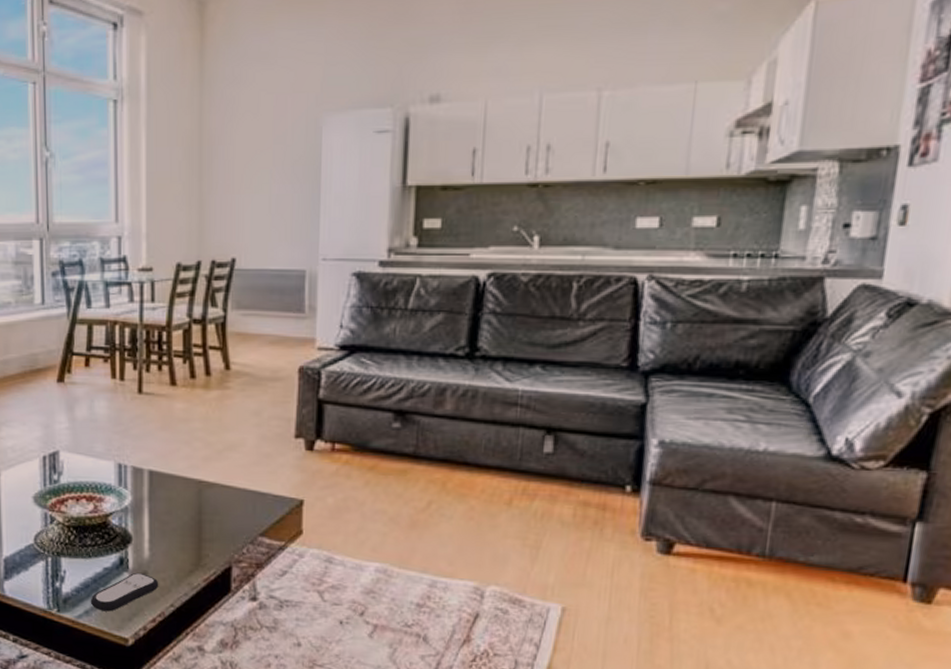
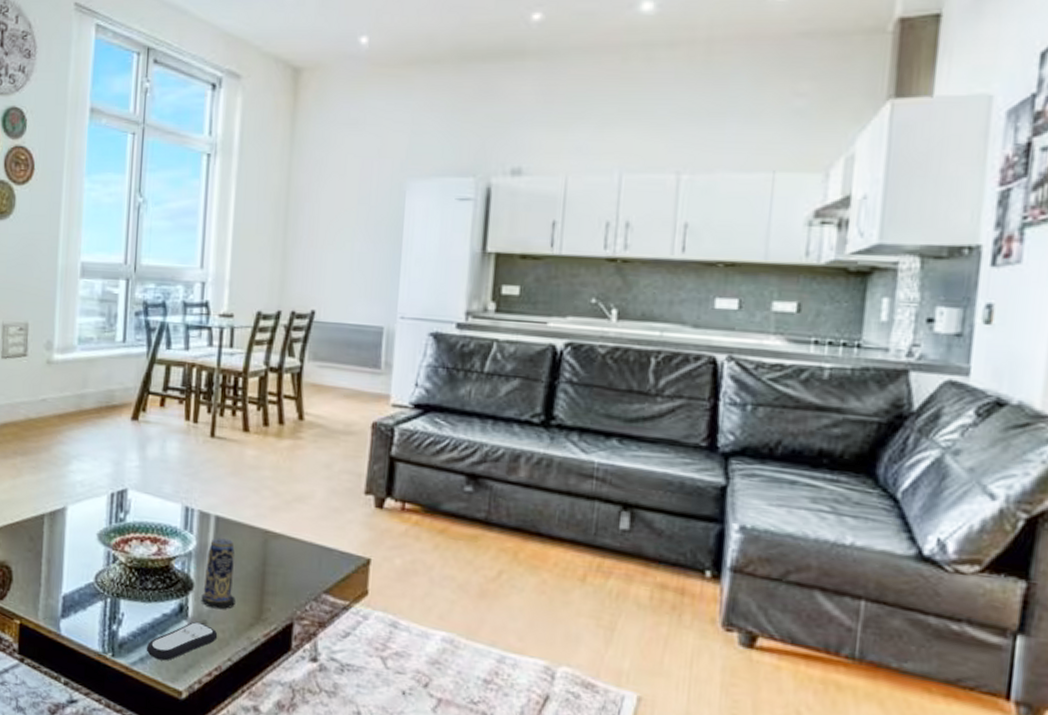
candle: none [140,491,174,560] -> present [201,538,236,610]

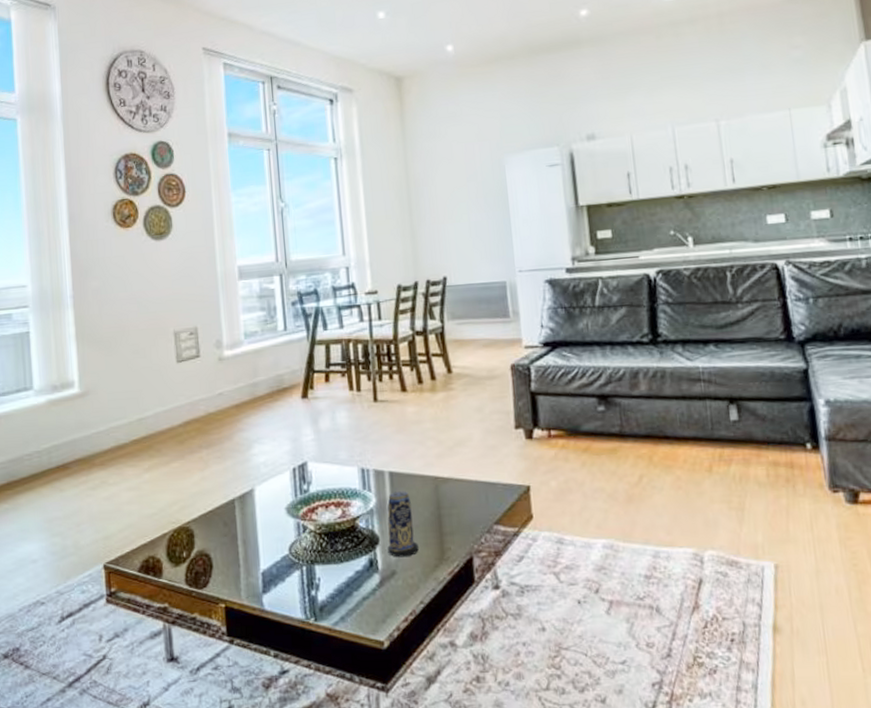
remote control: present [146,621,218,661] -> none [345,572,408,616]

